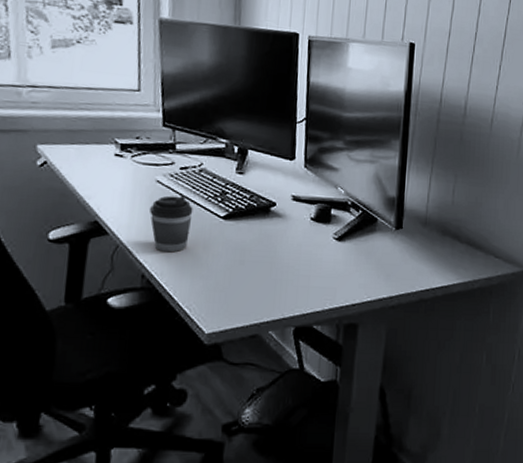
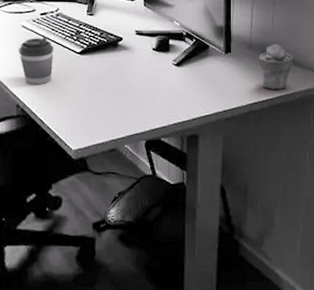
potted succulent: none [433,222,474,277] -> present [258,44,293,90]

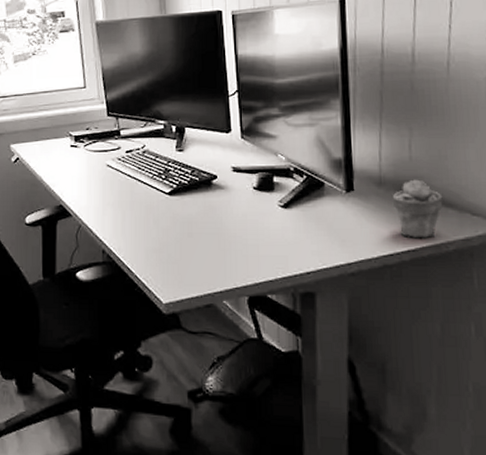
coffee cup: present [18,37,54,85] -> none [103,176,141,229]

